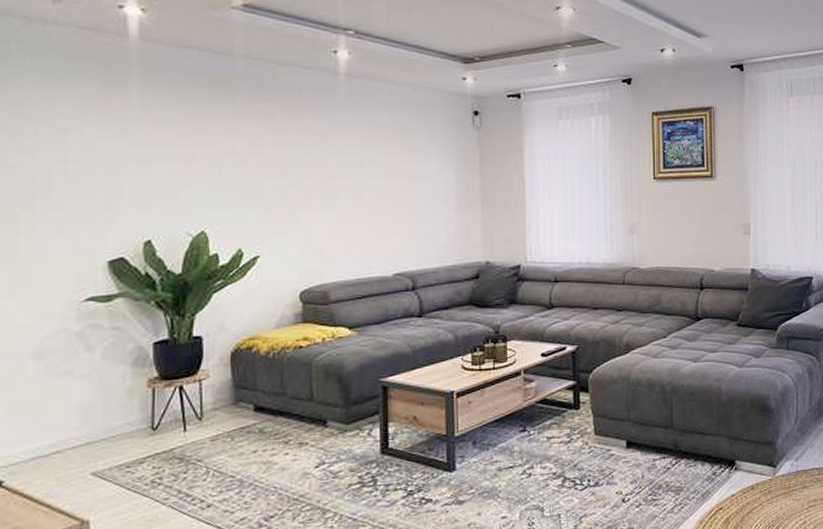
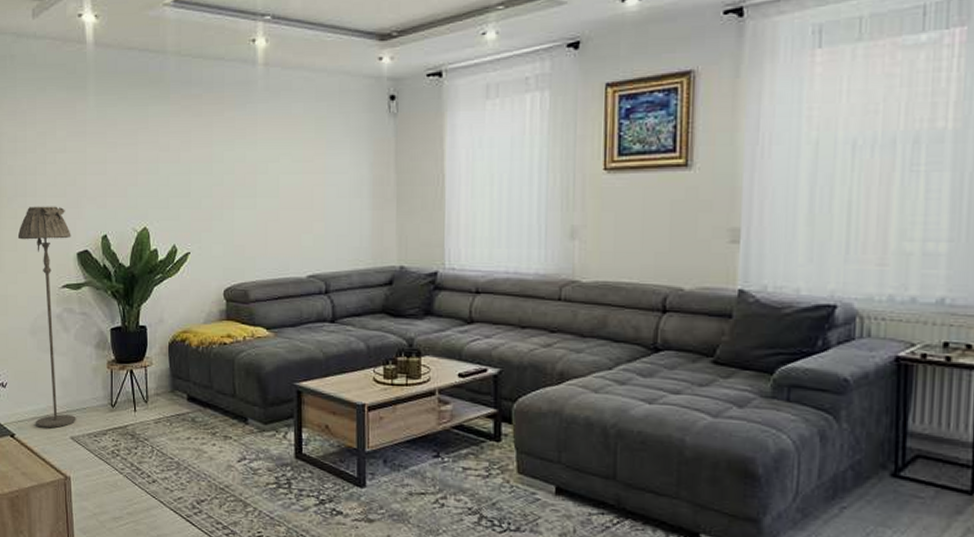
floor lamp: none [18,209,101,468] -> present [17,206,76,429]

